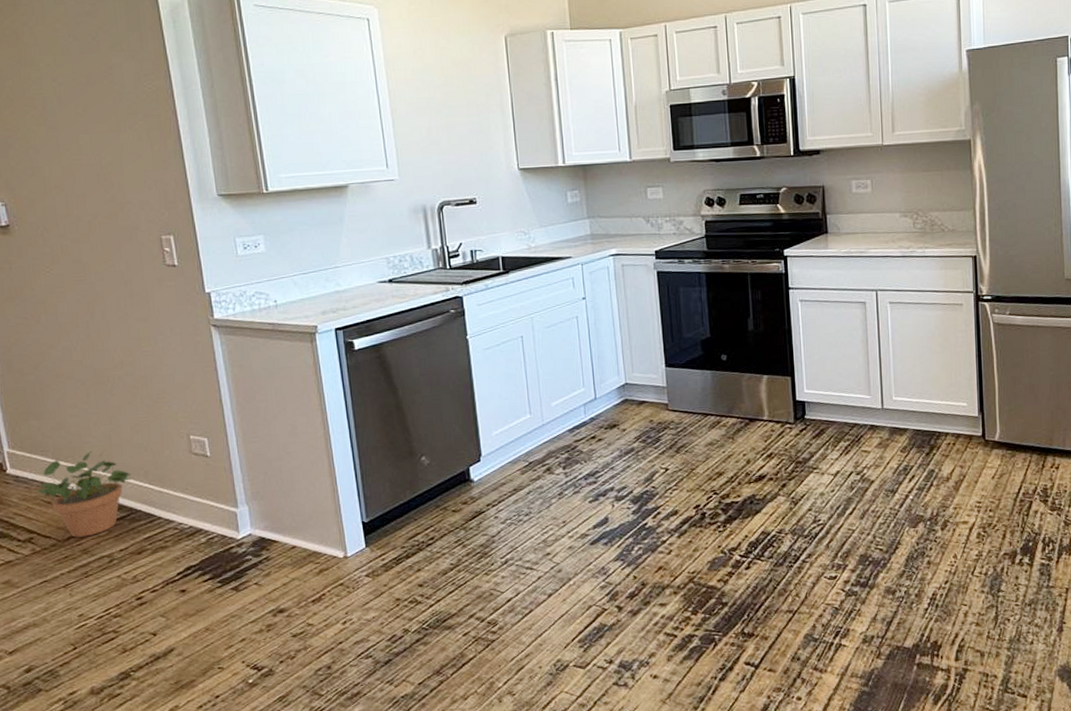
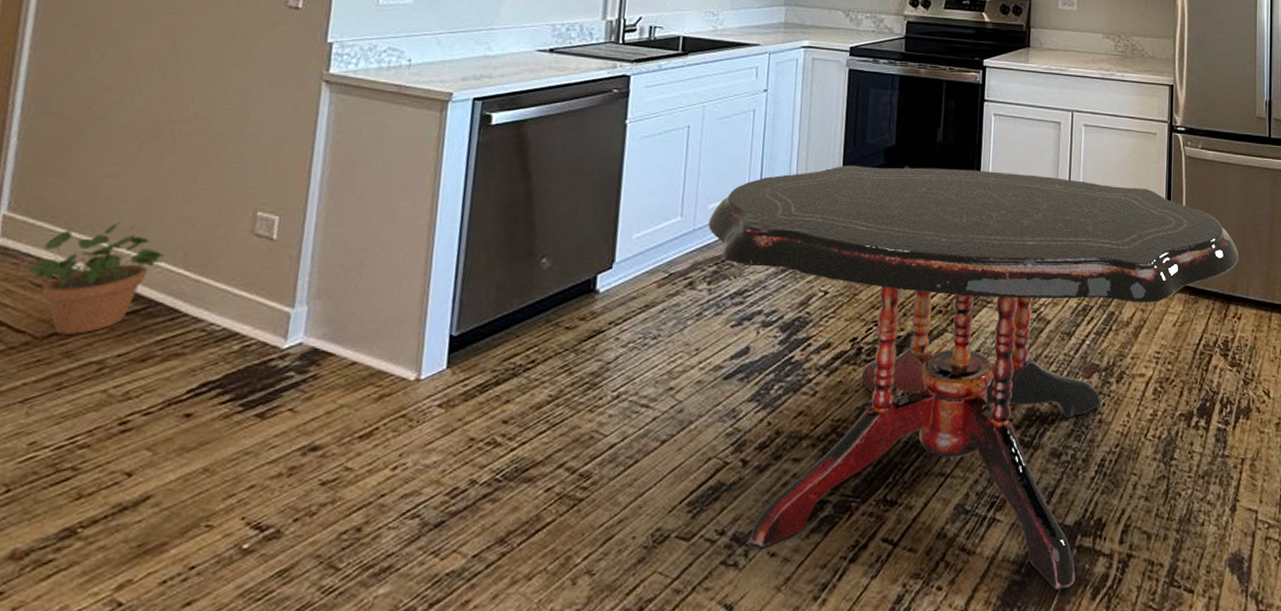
dining table: none [554,353,1054,698] -> present [708,165,1239,590]

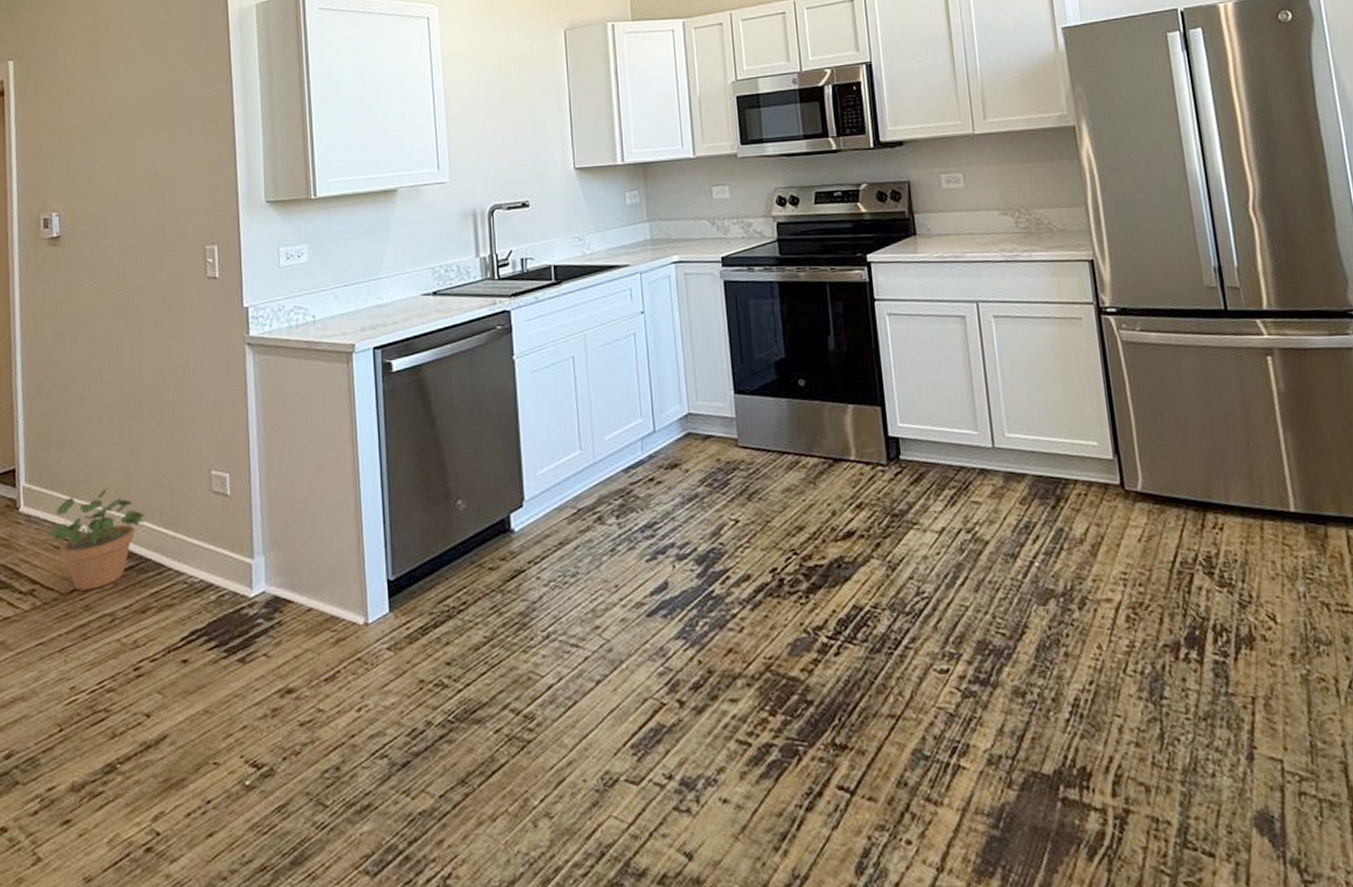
dining table: present [708,165,1239,590] -> none [607,377,1210,848]

